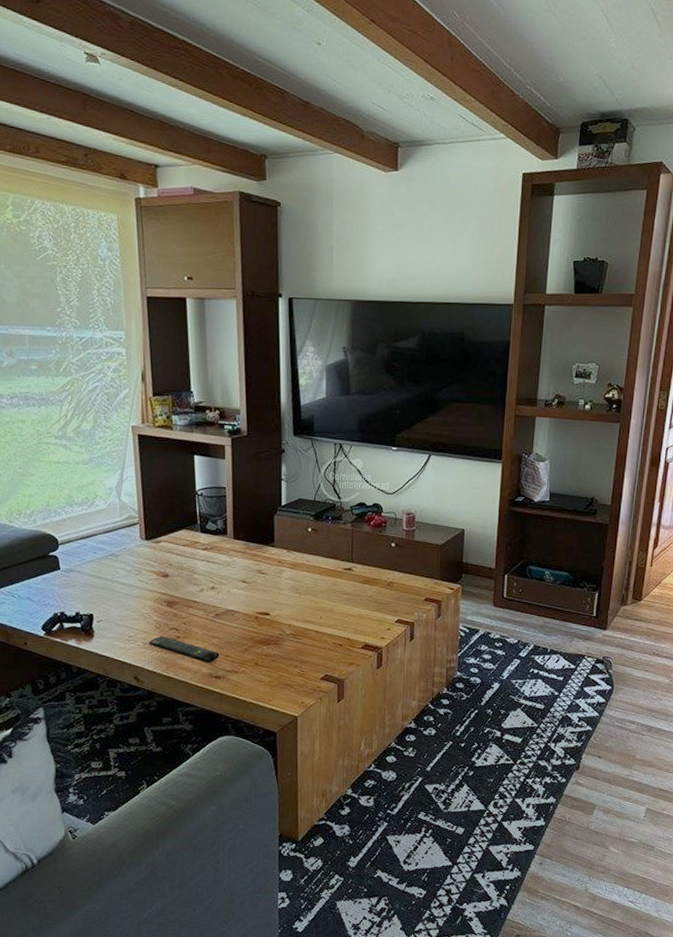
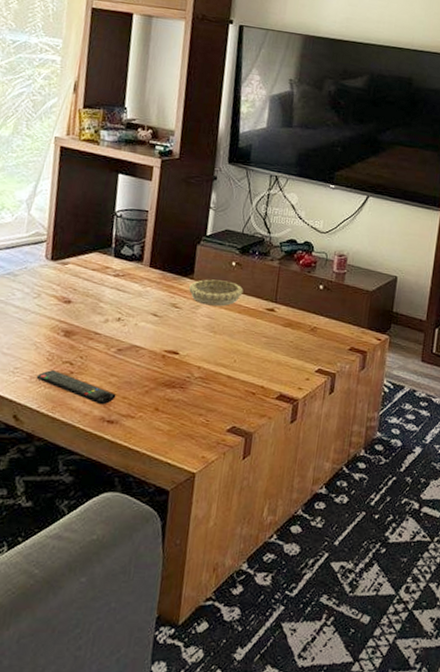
decorative bowl: none [271,545,321,570] -> present [188,279,244,307]

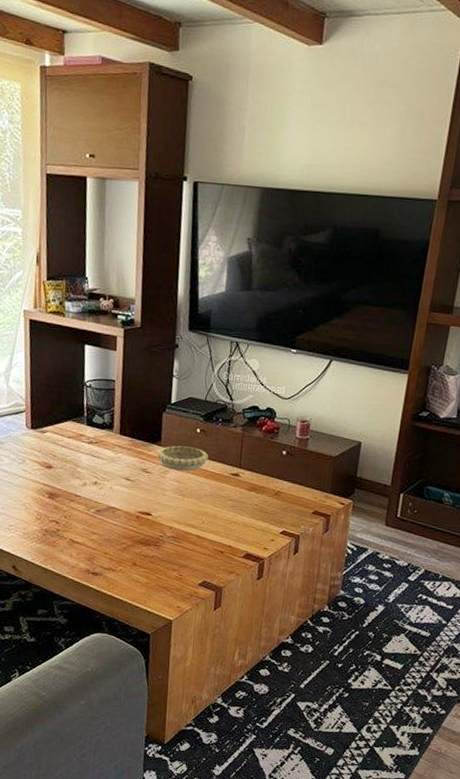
remote control: present [36,370,117,405] -> none [28,528,98,559]

